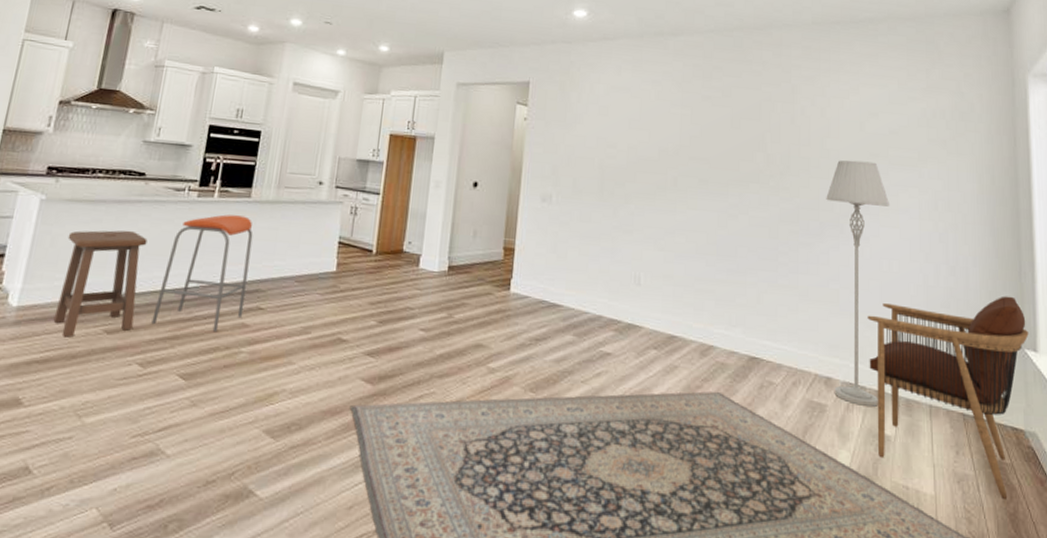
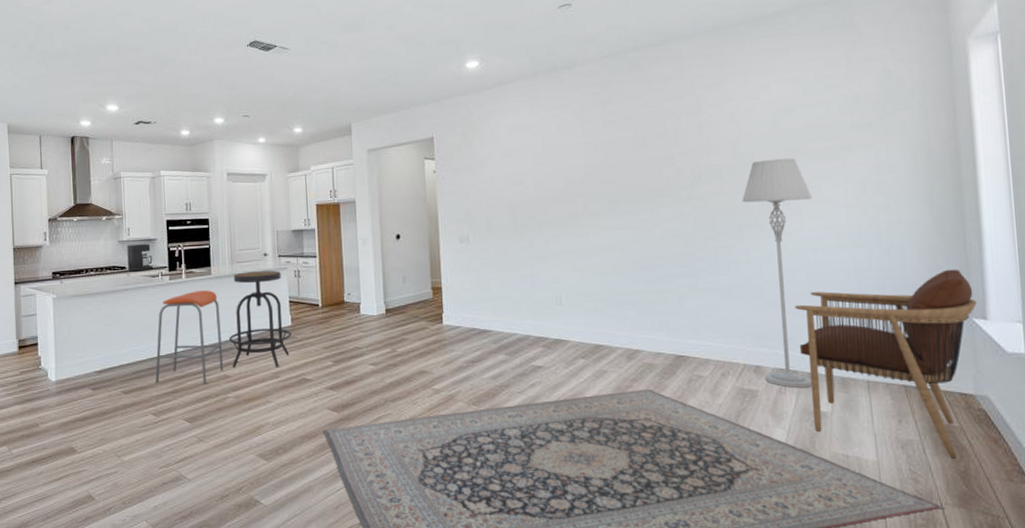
stool: present [53,230,148,337] -> none [79,313,142,400]
coffee maker: none [148,147,182,182] -> present [127,243,153,272]
bar stool: none [254,200,336,321] -> present [228,270,293,368]

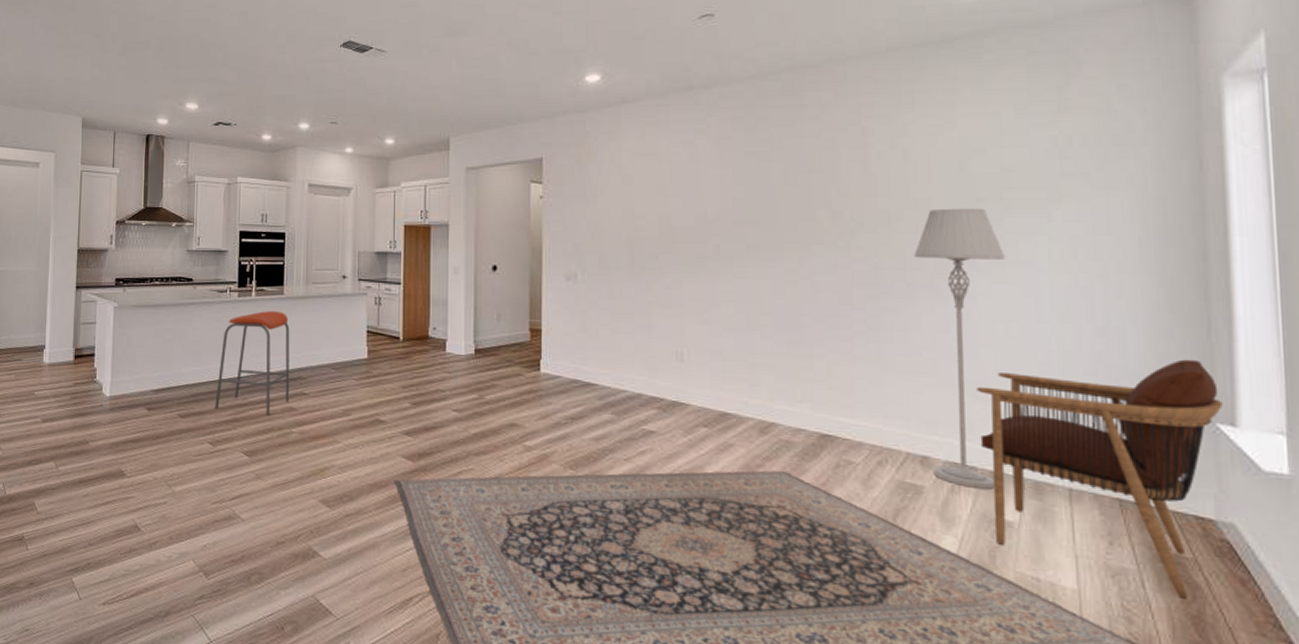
coffee maker: present [127,243,153,272] -> none [195,254,222,285]
bar stool: present [228,270,293,368] -> none [297,294,368,404]

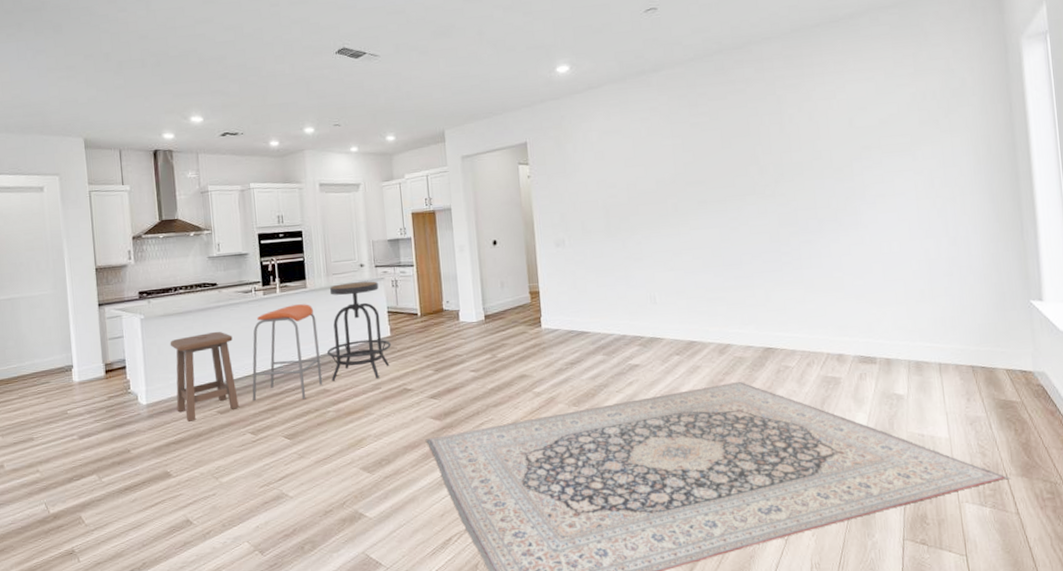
stool: none [138,329,202,421] -> present [170,331,239,422]
bar stool: none [297,294,368,404] -> present [326,281,392,381]
floor lamp: present [914,208,1006,490] -> none [822,154,889,374]
armchair: present [977,359,1223,599] -> none [872,255,1034,432]

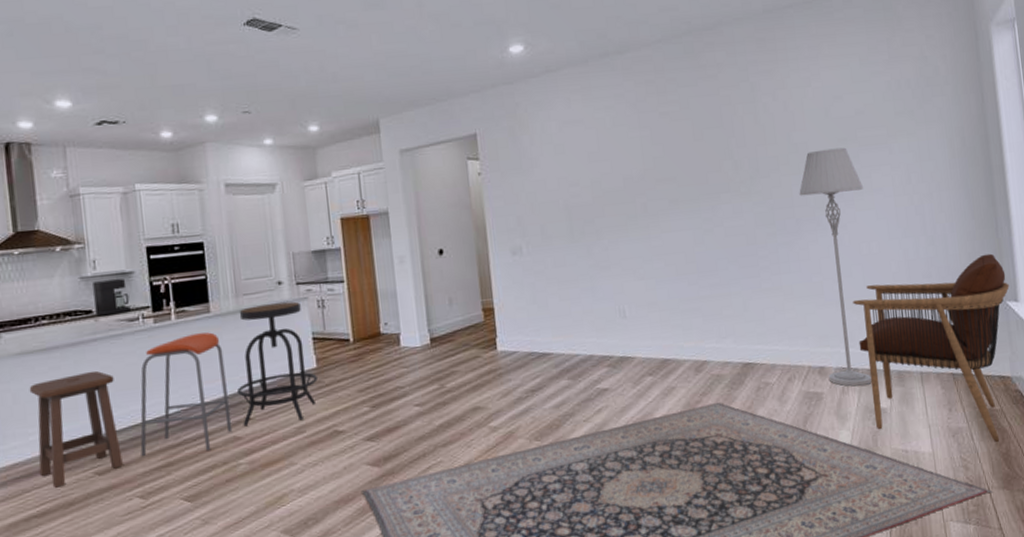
coffee maker: none [217,258,246,288] -> present [93,278,131,316]
floor lamp: none [822,154,889,374] -> present [799,147,872,387]
armchair: none [872,255,1034,432] -> present [853,253,1009,442]

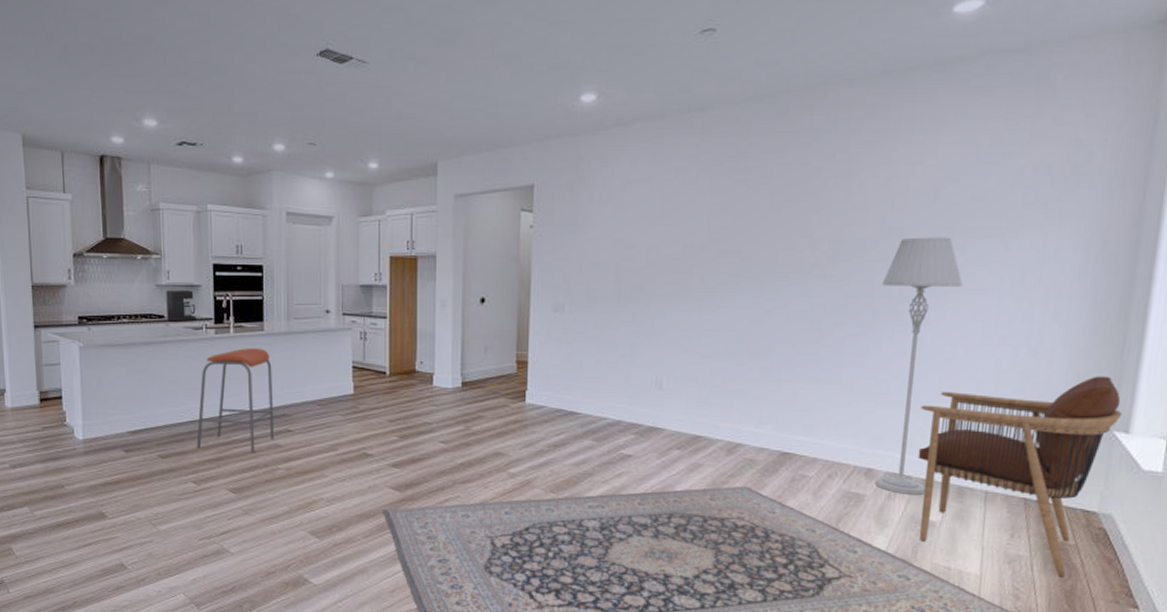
stool: present [29,371,123,488] -> none [110,368,182,463]
bar stool: present [236,301,319,427] -> none [281,330,354,439]

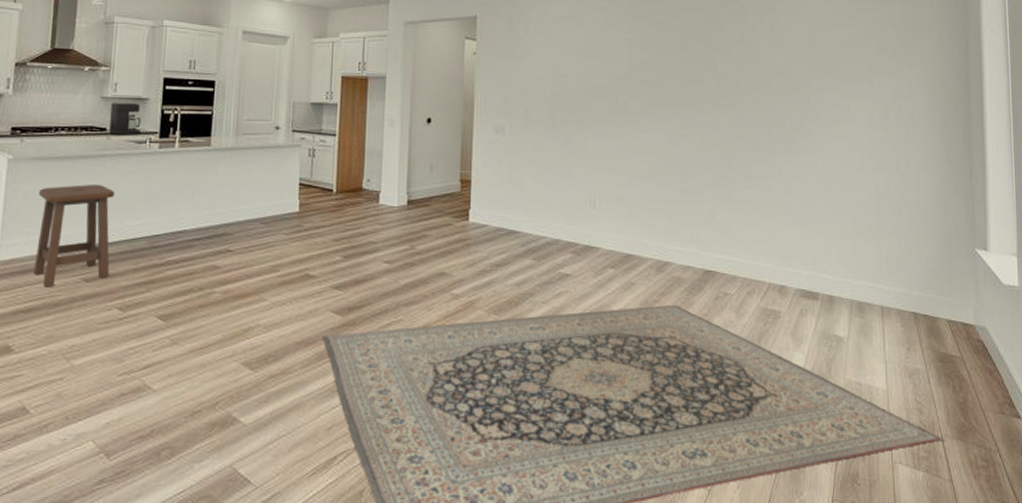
stool: none [110,368,182,463] -> present [33,184,115,287]
bar stool: present [196,348,275,453] -> none [126,163,216,275]
floor lamp: present [874,237,964,496] -> none [777,75,841,312]
armchair: present [918,376,1122,577] -> none [820,199,980,390]

